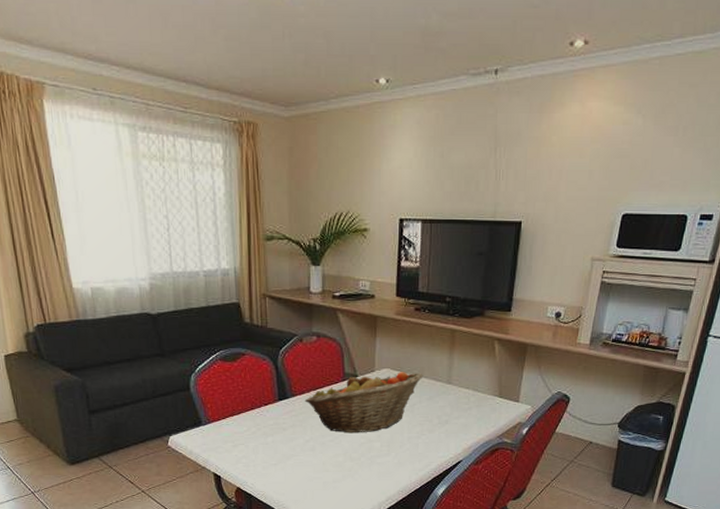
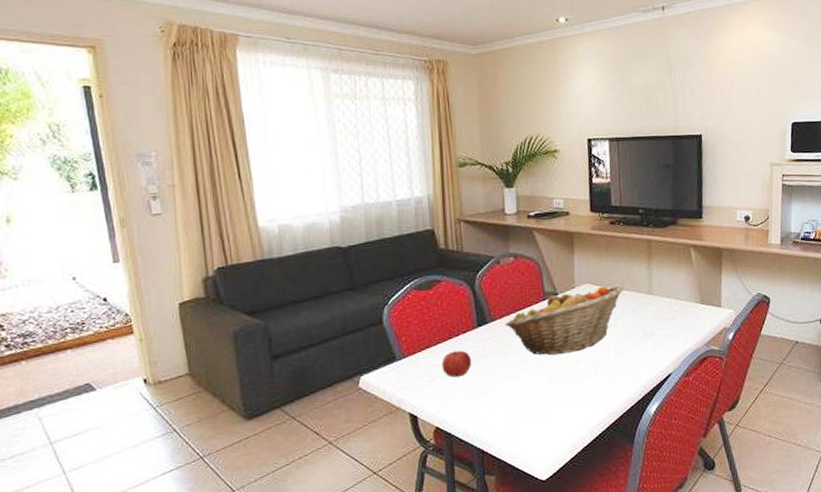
fruit: none [244,420,272,445] -> present [441,350,472,378]

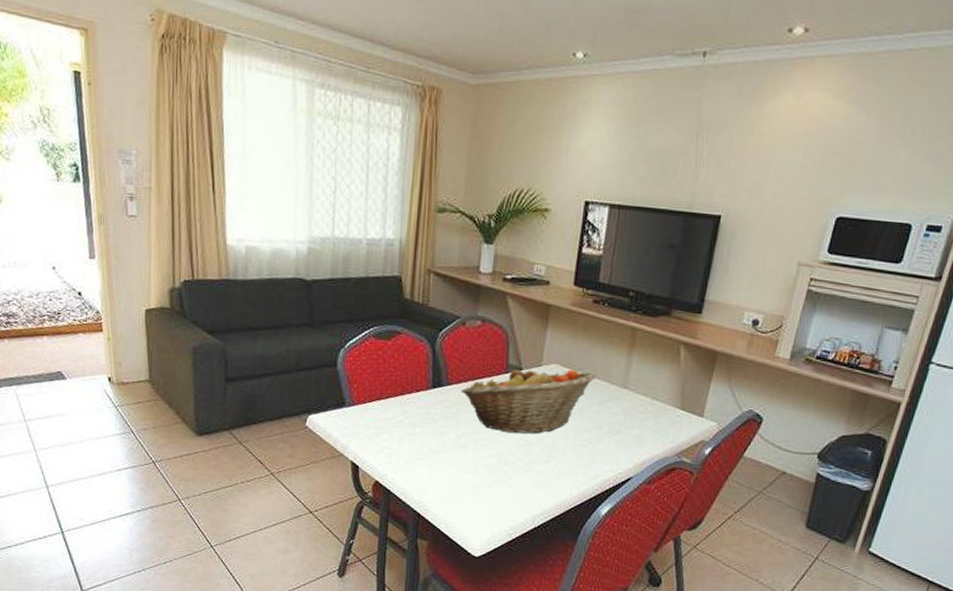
fruit: present [441,350,472,378] -> none [390,407,421,436]

